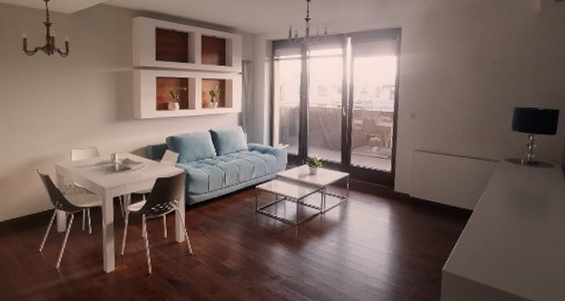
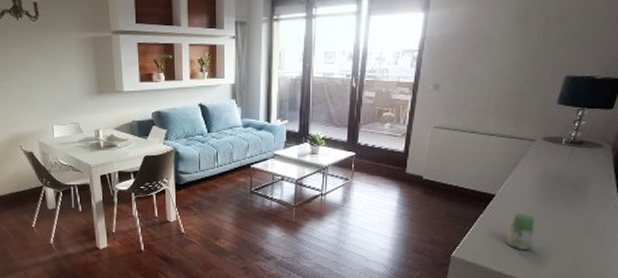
jar: none [489,228,512,263] -> present [507,214,535,250]

